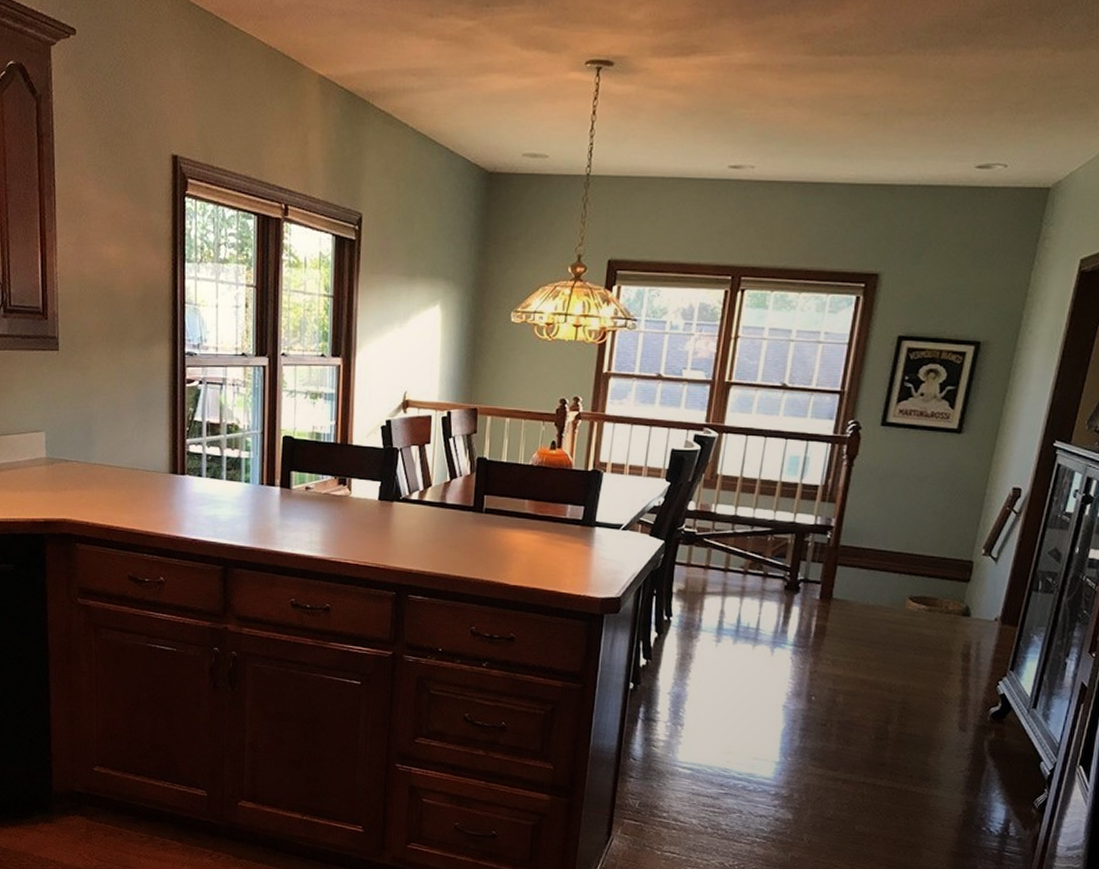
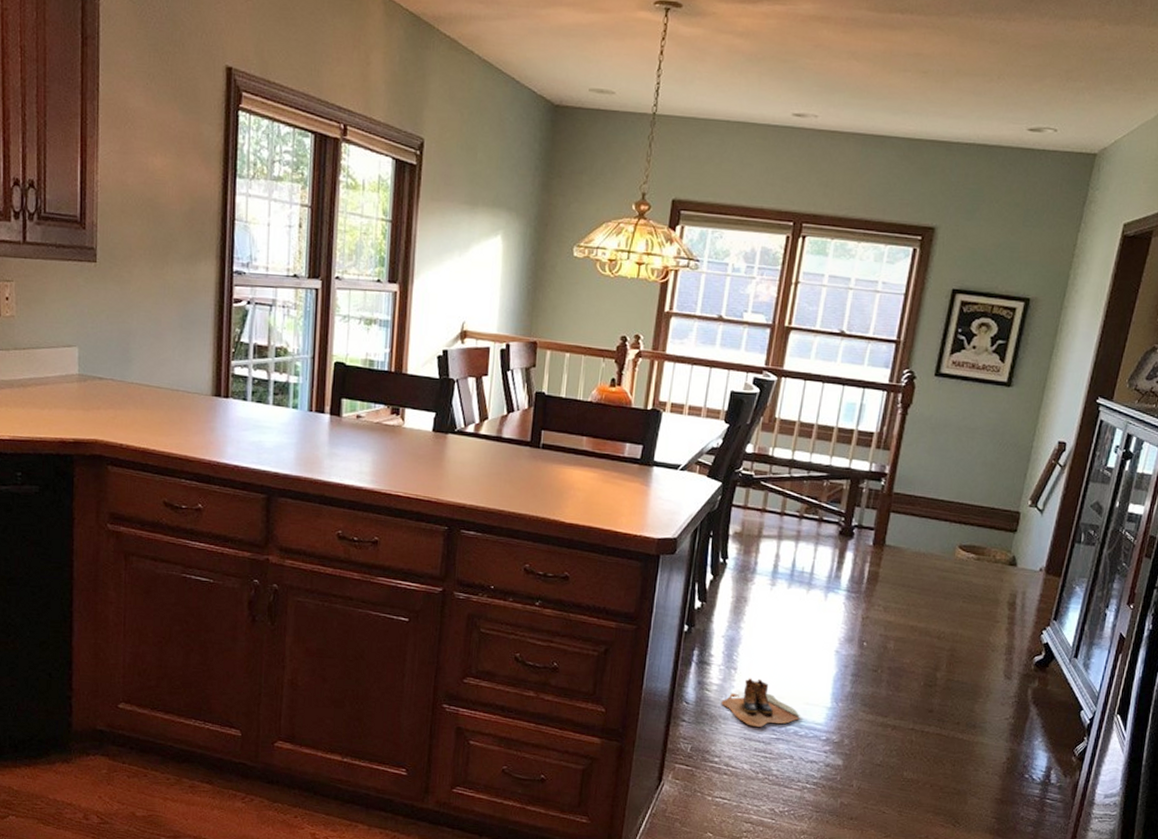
boots: none [668,734,750,782] -> present [721,678,801,727]

